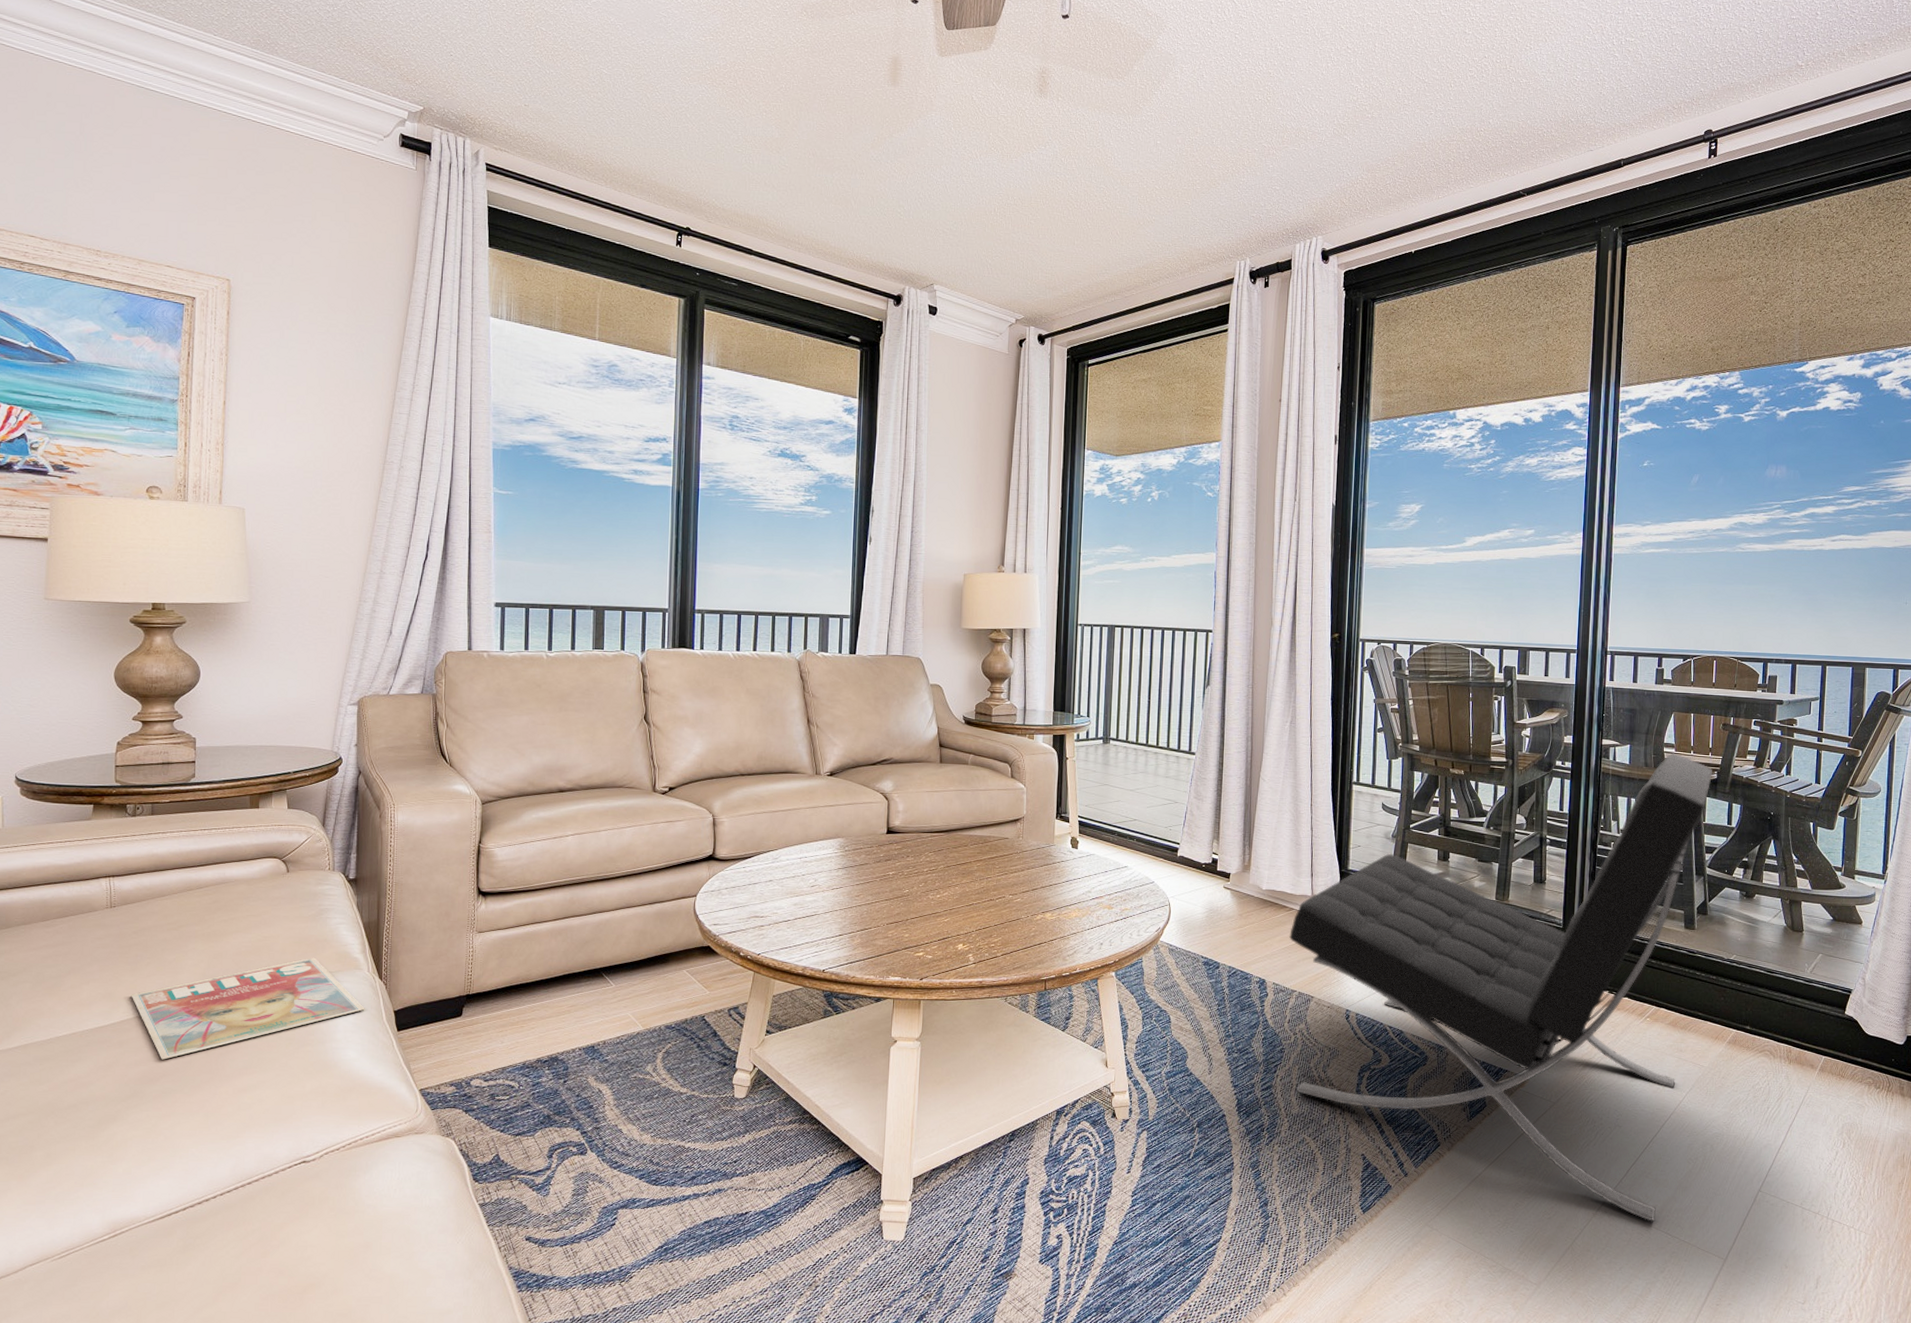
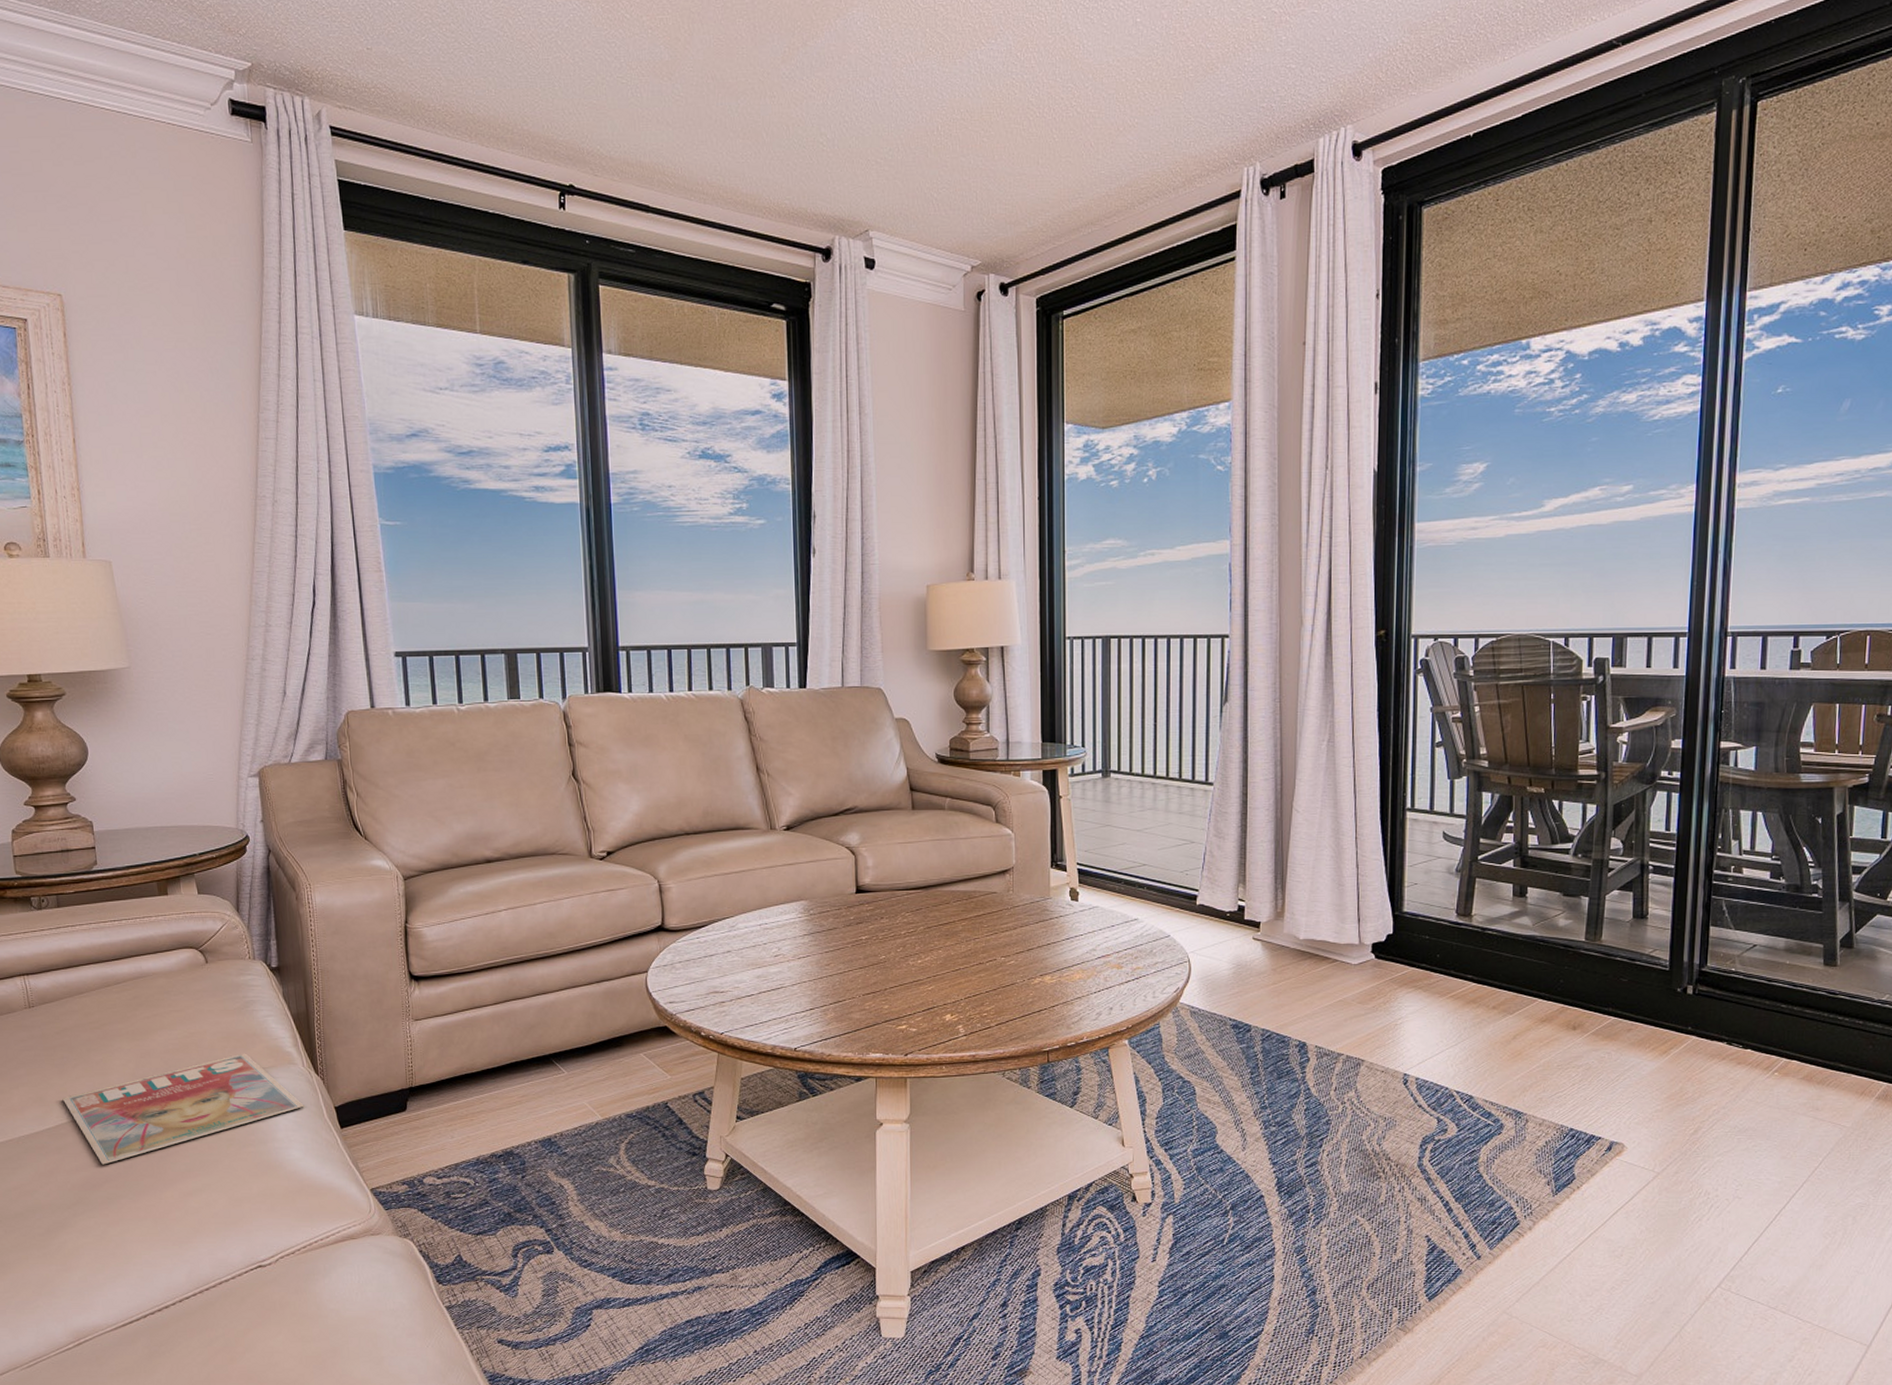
lounge chair: present [1288,753,1713,1223] -> none [1332,754,1864,1306]

